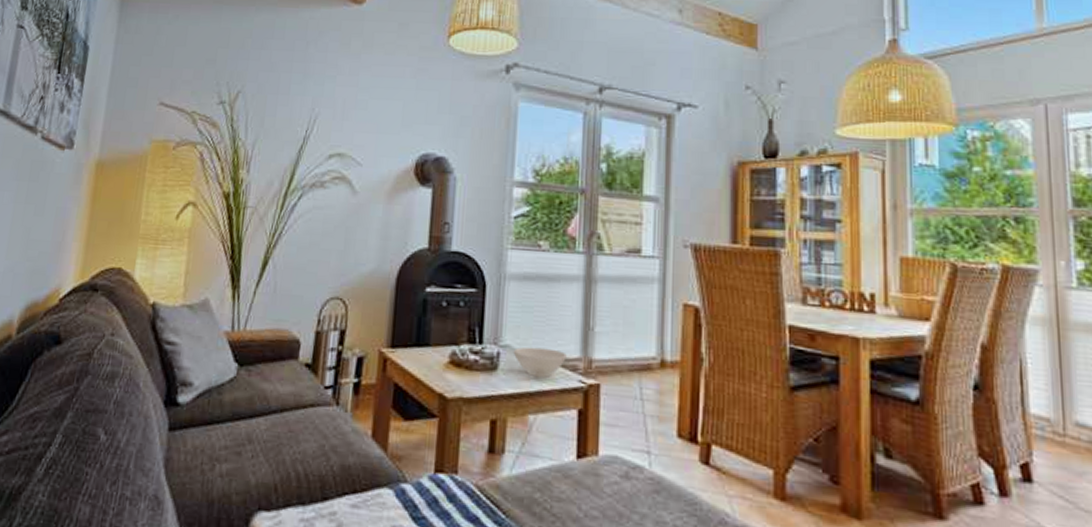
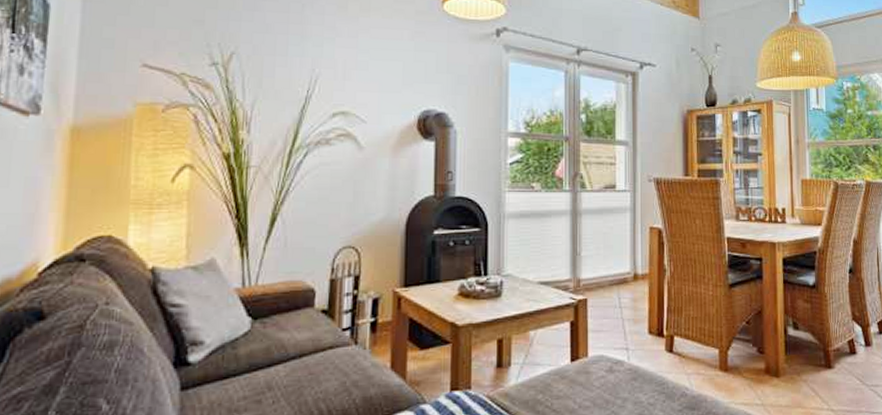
bowl: present [513,346,567,378] -> none [514,273,559,298]

